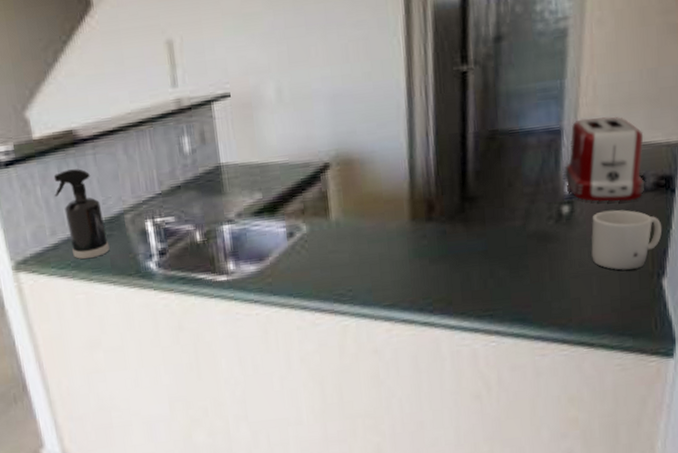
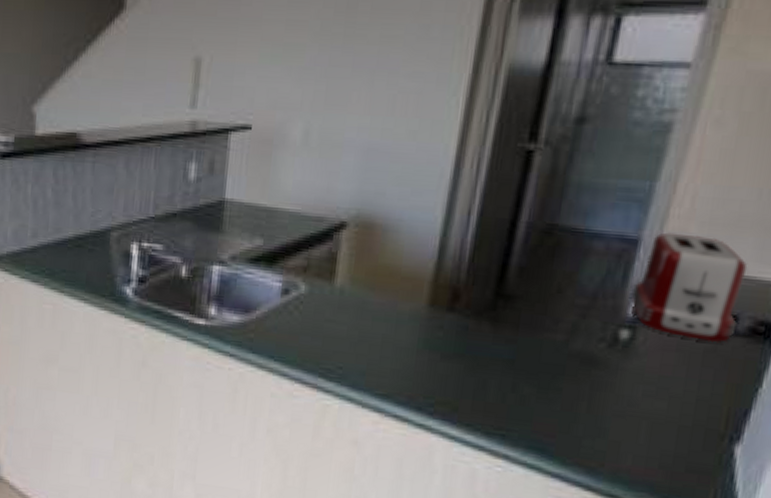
spray bottle: present [53,169,110,259] -> none [44,173,89,270]
mug: present [591,209,662,271] -> none [646,346,749,426]

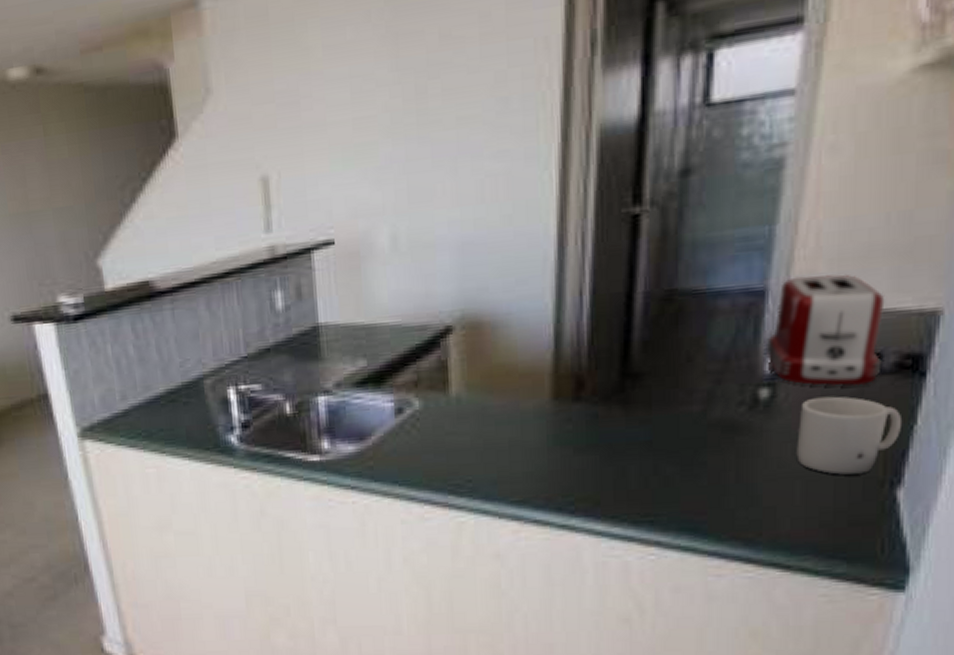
mug: none [646,346,749,426] -> present [796,396,903,476]

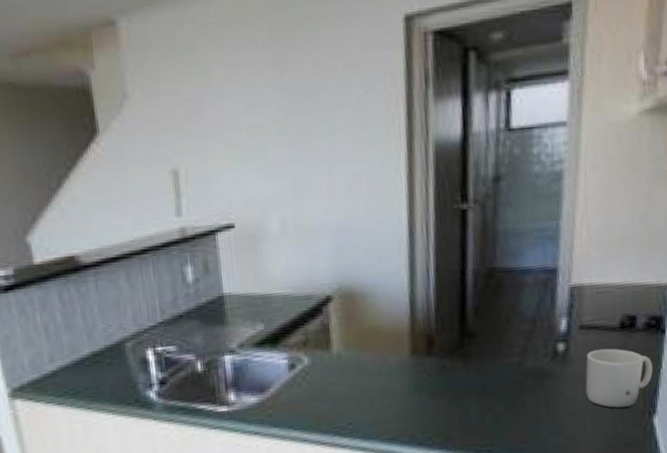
toaster: present [765,274,885,387] -> none [559,257,637,341]

